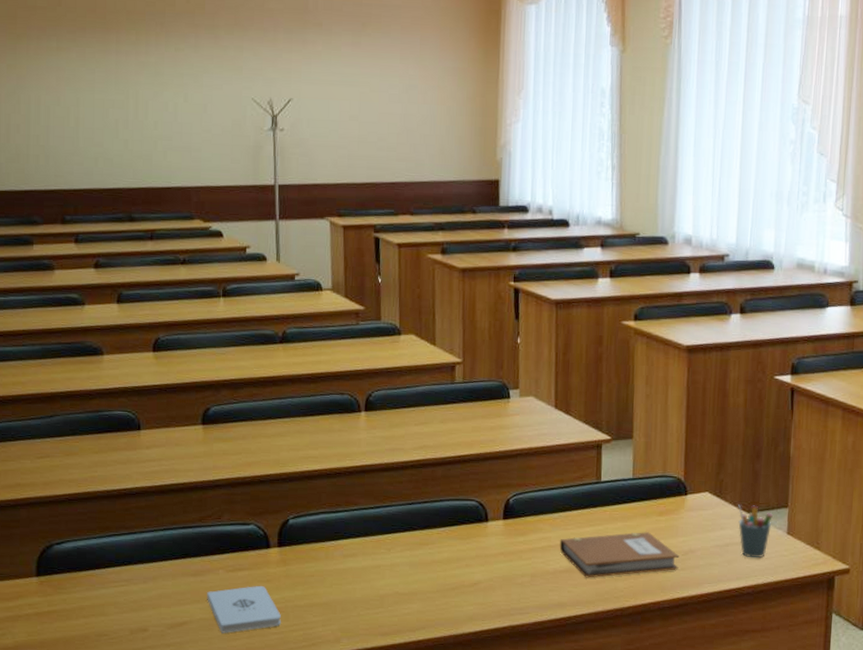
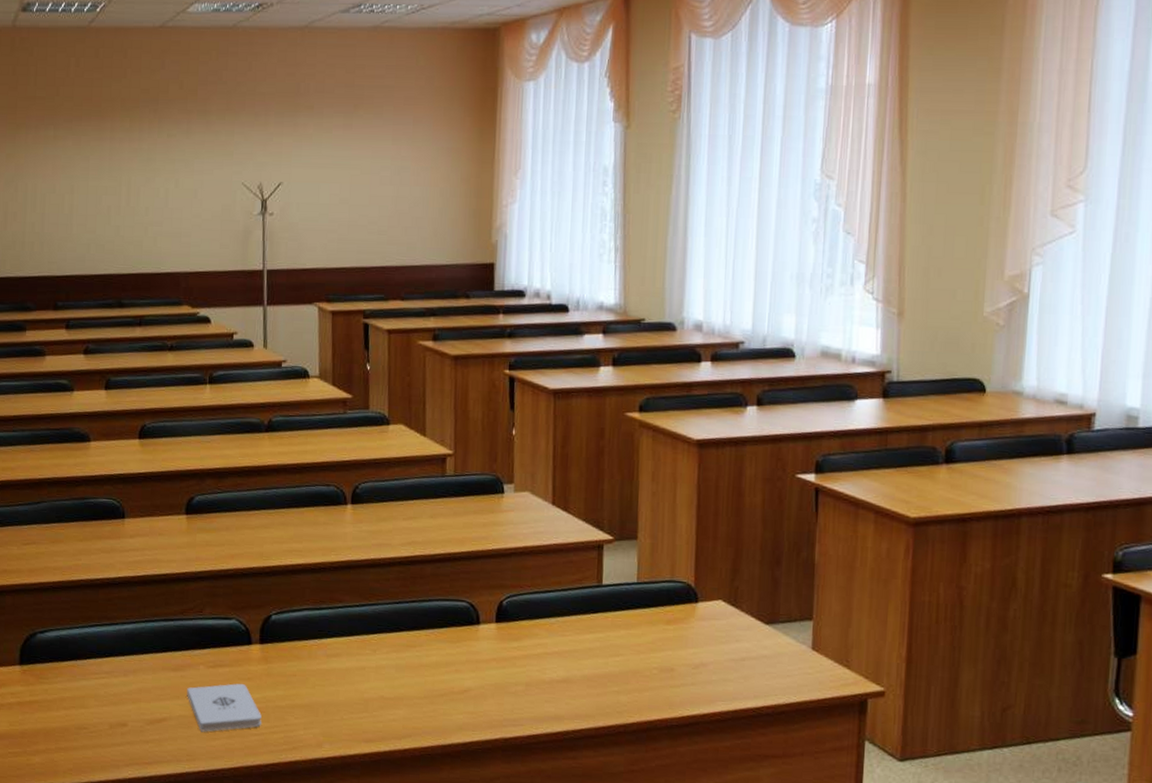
notebook: present [559,532,679,578] -> none [556,641,689,690]
pen holder: present [738,505,773,559] -> none [755,615,795,676]

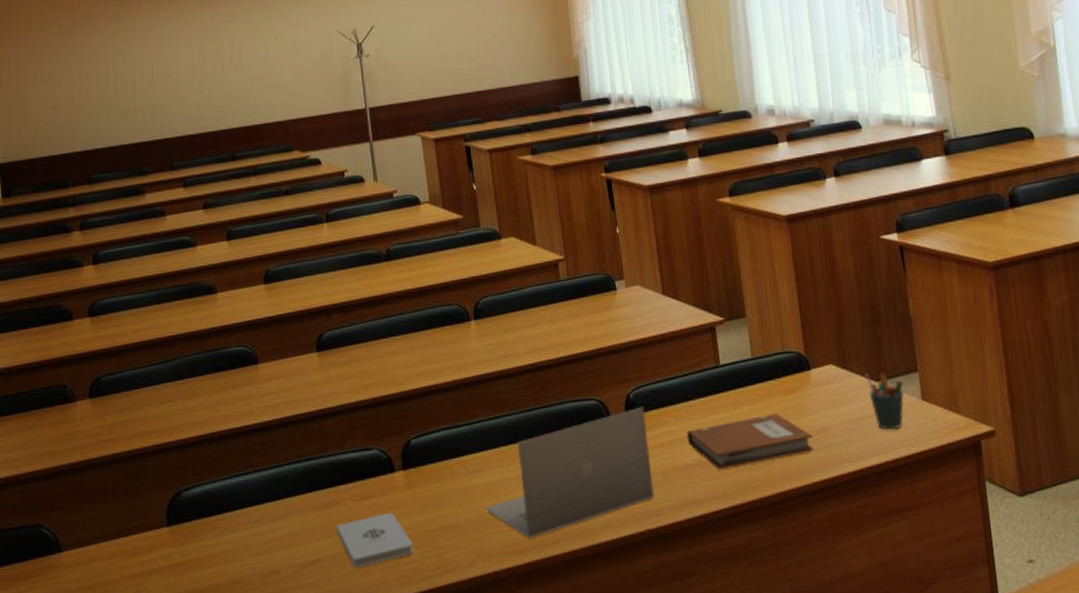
laptop: none [339,615,517,729] -> present [486,406,654,539]
notebook: none [556,641,689,690] -> present [686,413,814,470]
pen holder: none [755,615,795,676] -> present [865,374,905,429]

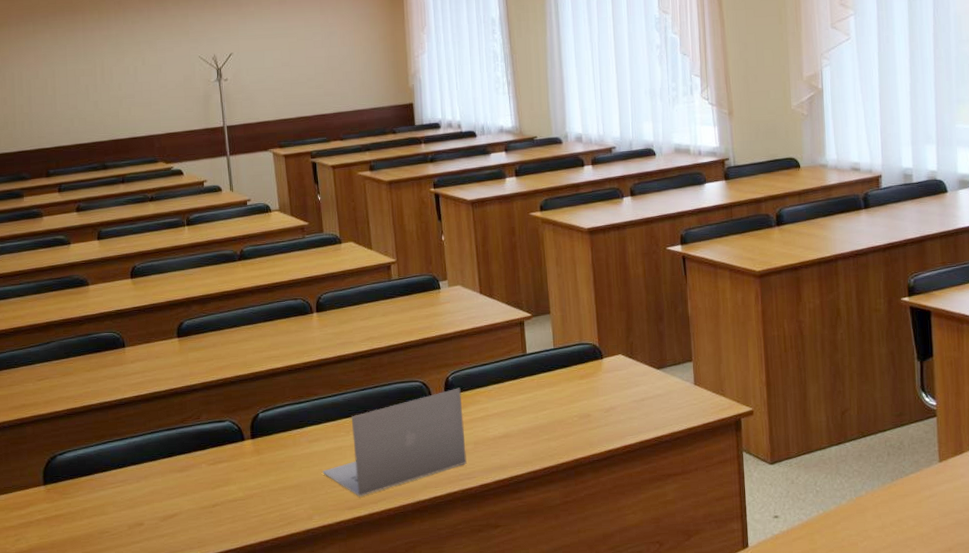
notepad: present [336,513,414,568] -> none [193,475,260,521]
notebook: present [686,413,814,470] -> none [496,395,603,441]
pen holder: present [865,374,905,429] -> none [649,363,680,409]

